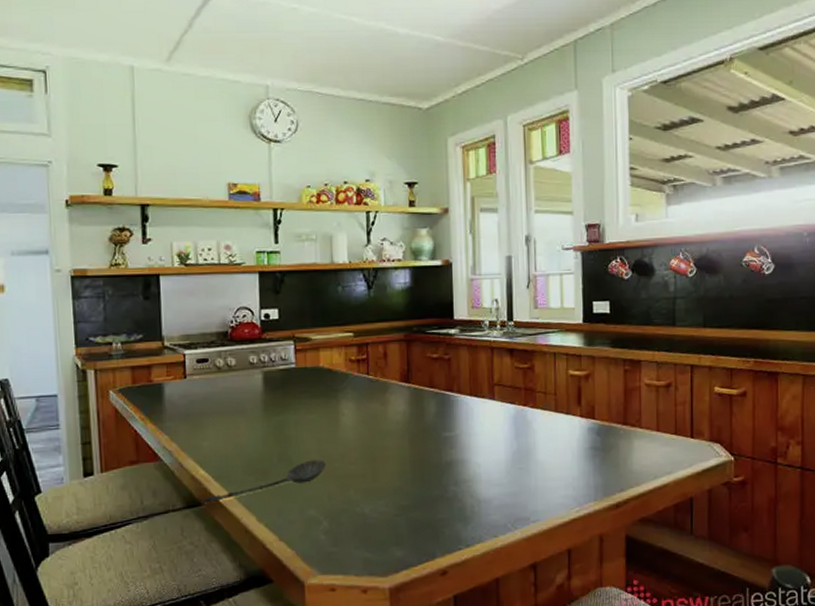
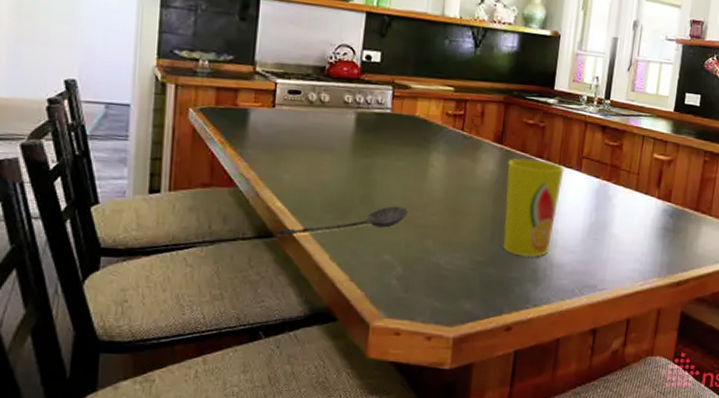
cup: none [418,393,477,496] -> present [503,158,565,258]

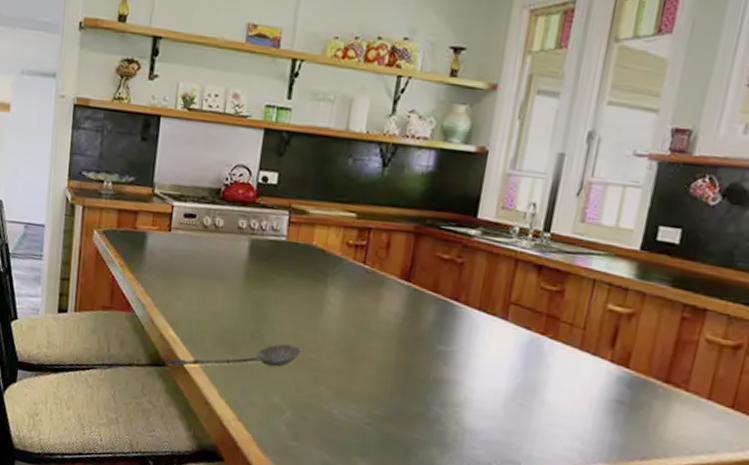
cup: present [503,158,565,258] -> none [406,300,486,419]

